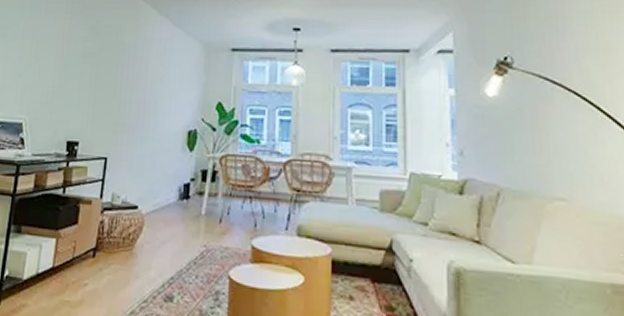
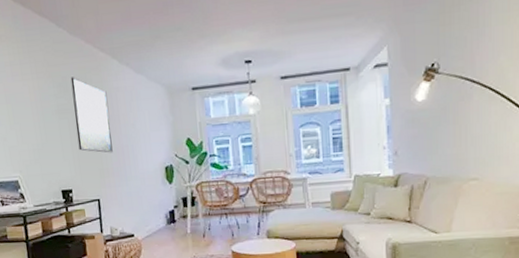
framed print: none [96,21,140,107] -> present [70,77,113,153]

